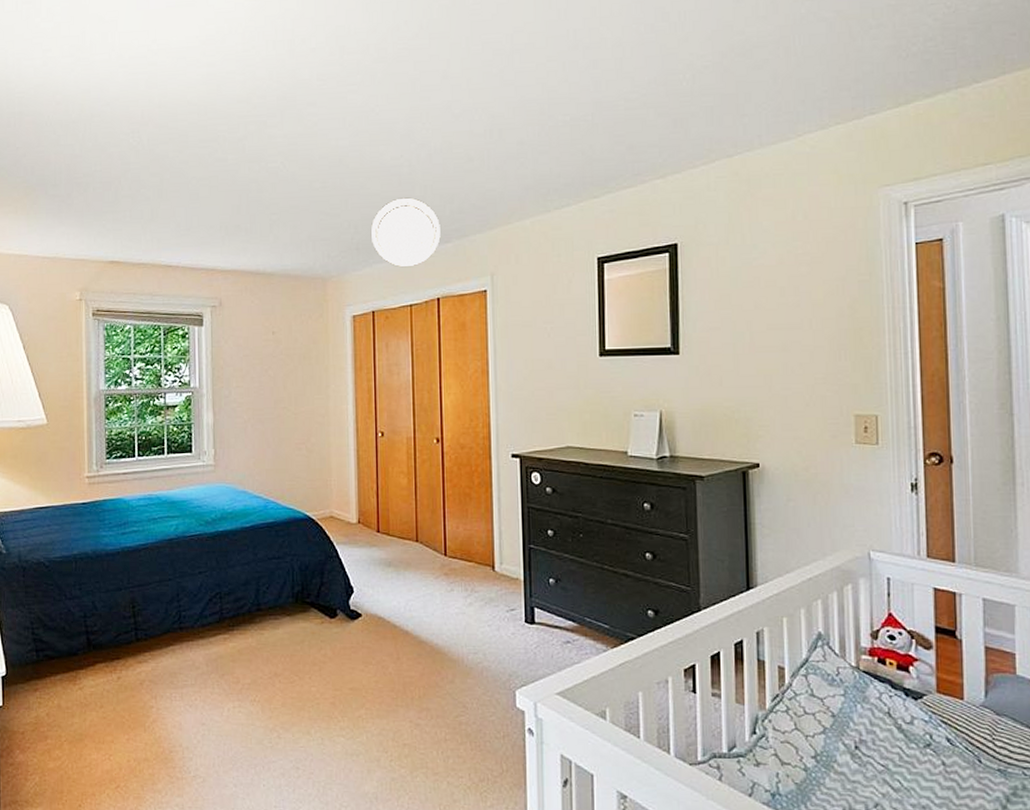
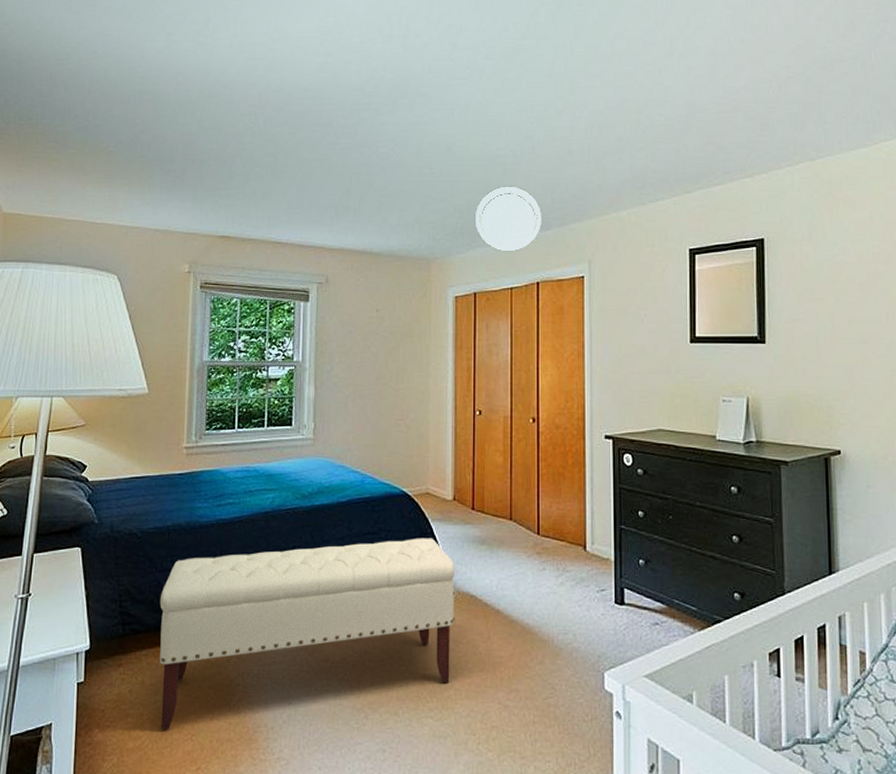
bench: none [71,561,364,750] -> present [158,538,456,729]

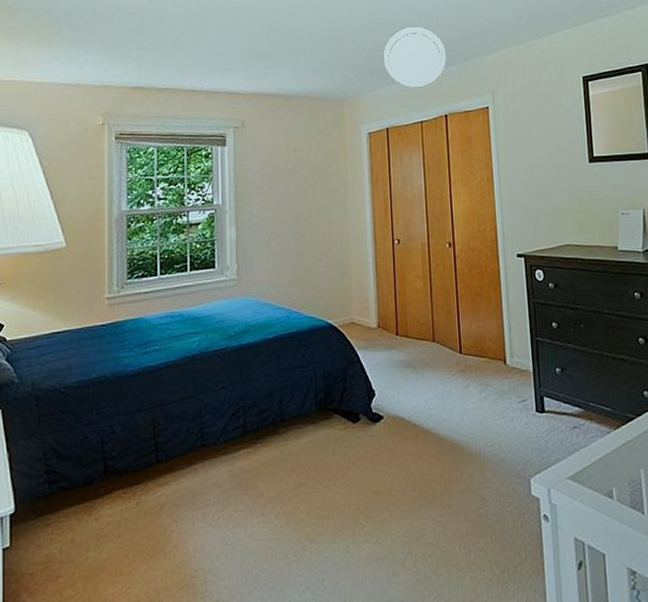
bench: present [158,538,456,729] -> none [87,366,386,586]

